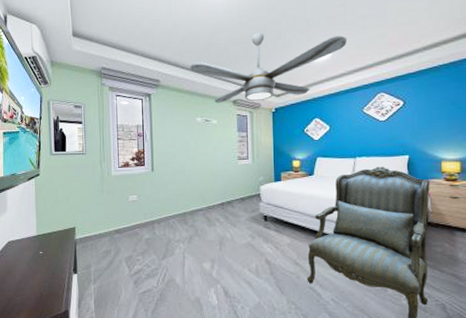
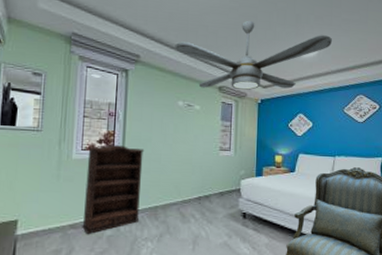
bookshelf: none [124,161,172,237] -> present [82,145,145,234]

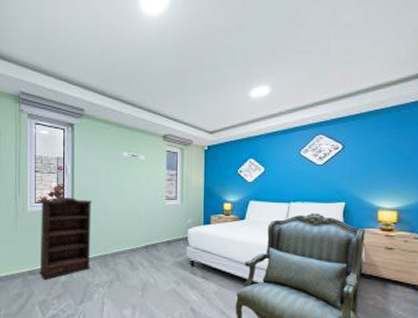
ceiling fan: present [175,20,333,90] -> none [117,63,288,138]

